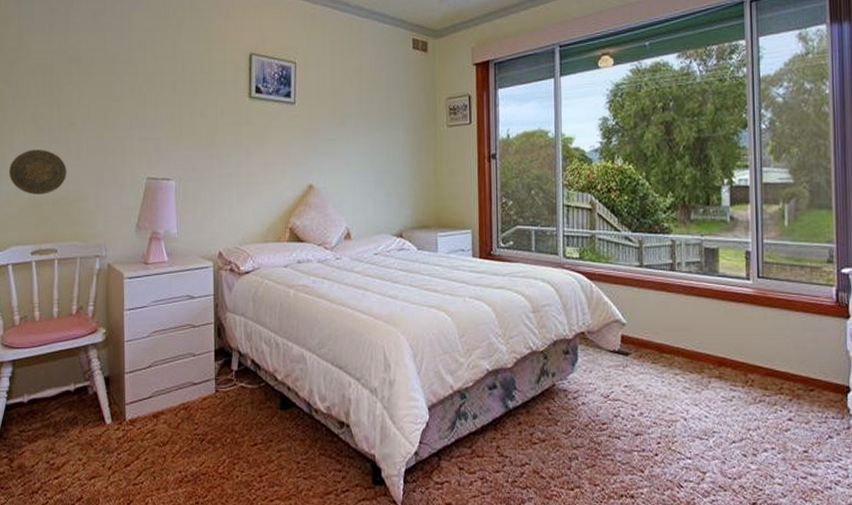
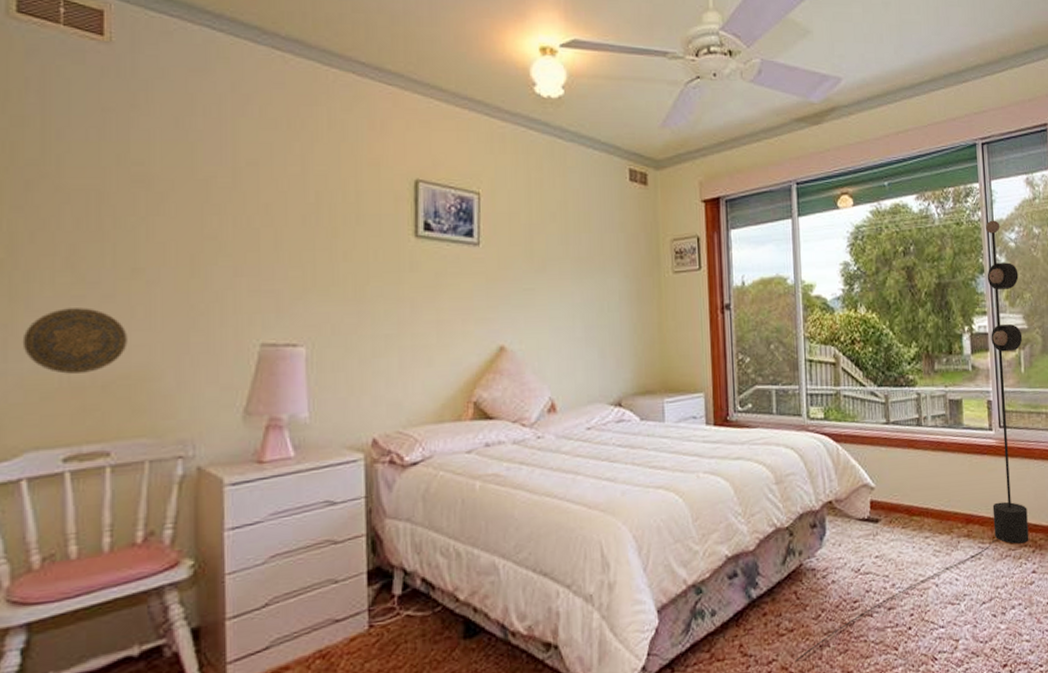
floor lamp: none [547,76,788,468] -> present [796,220,1029,662]

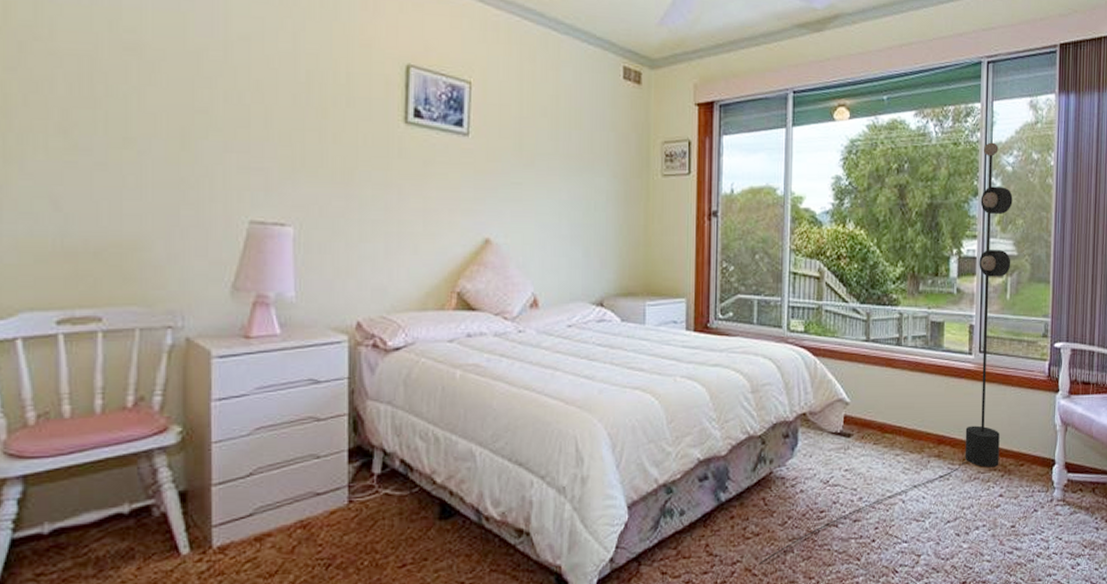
decorative plate: present [22,308,127,374] -> none [16,173,119,239]

